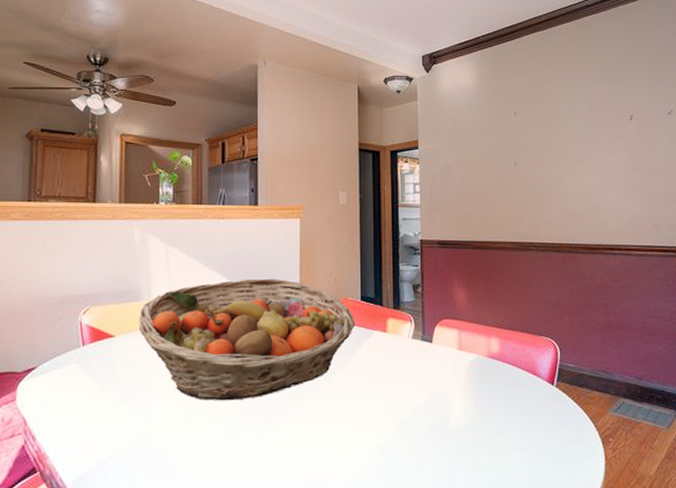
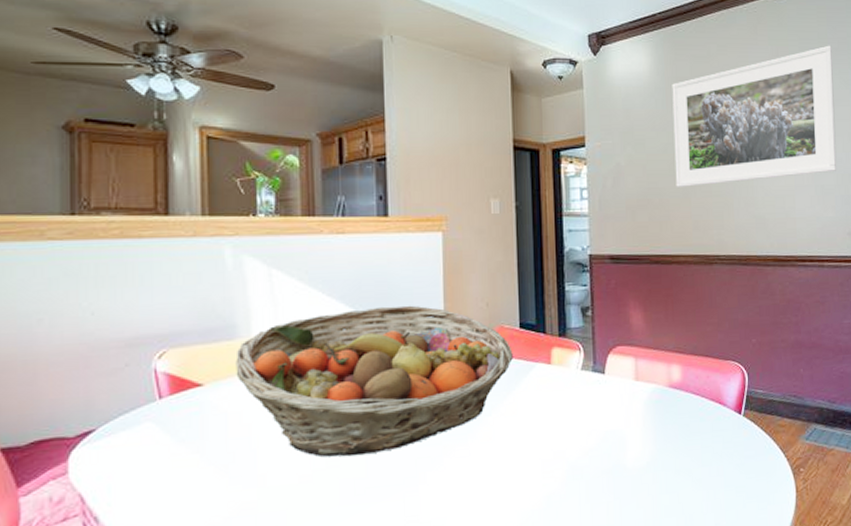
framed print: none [493,59,643,183] -> present [672,45,837,187]

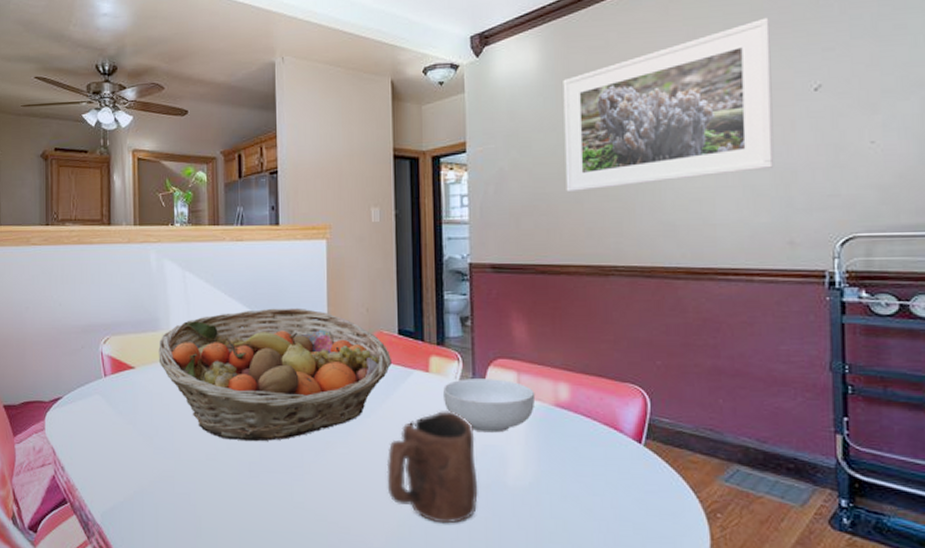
mug: none [509,401,600,514] -> present [386,411,478,524]
cereal bowl: none [566,365,652,419] -> present [444,378,536,433]

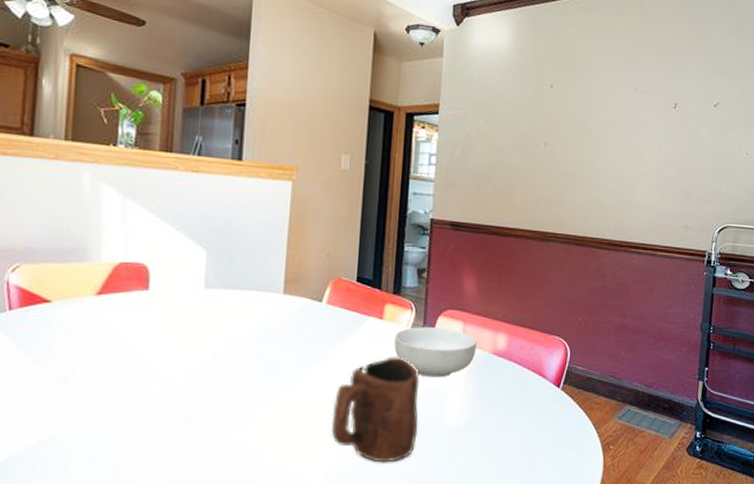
fruit basket: present [158,308,391,442] -> none [83,246,348,385]
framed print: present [563,17,775,192] -> none [522,40,690,165]

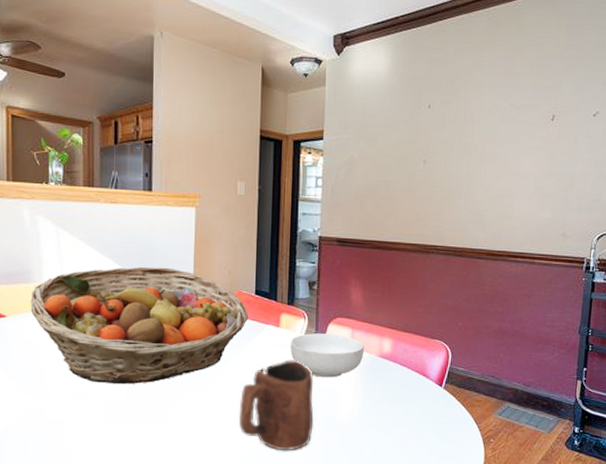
fruit basket: none [83,246,348,385] -> present [30,266,248,385]

